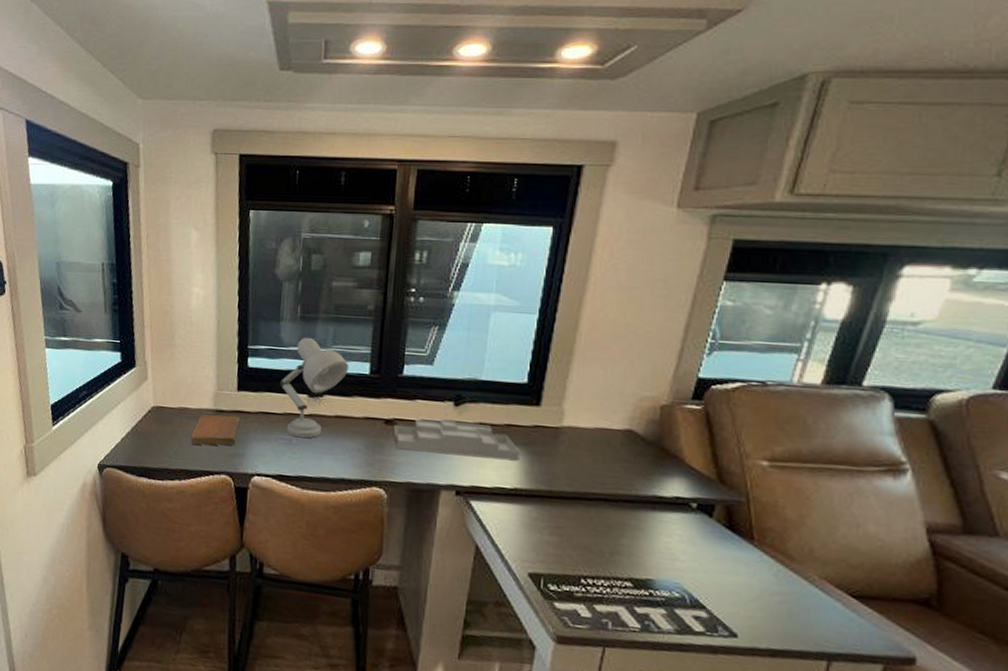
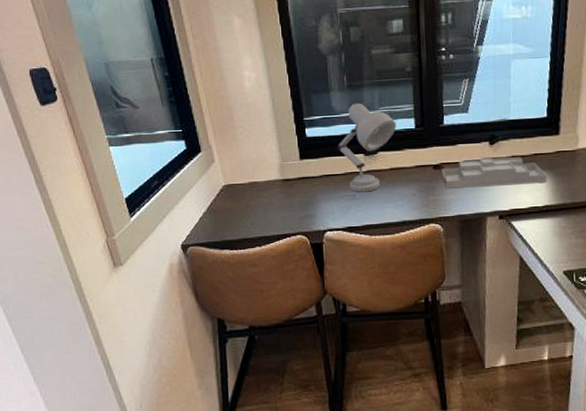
notebook: present [190,414,240,446] -> none [264,182,307,213]

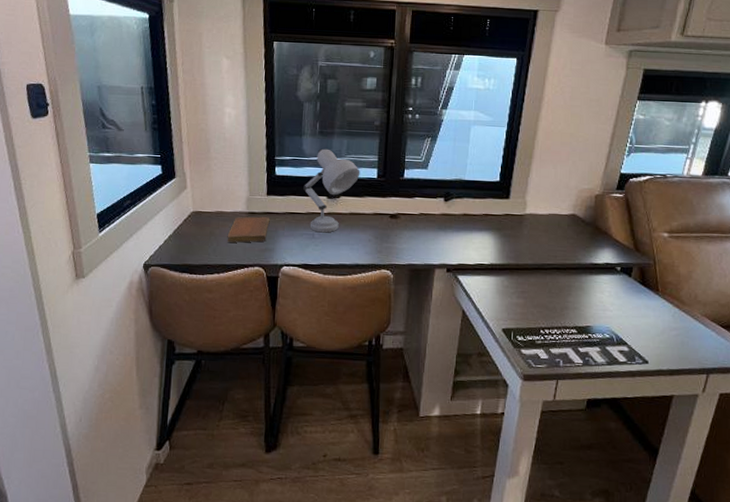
notebook: none [264,182,307,213] -> present [227,216,270,243]
desk organizer: present [442,156,547,189] -> none [397,211,495,243]

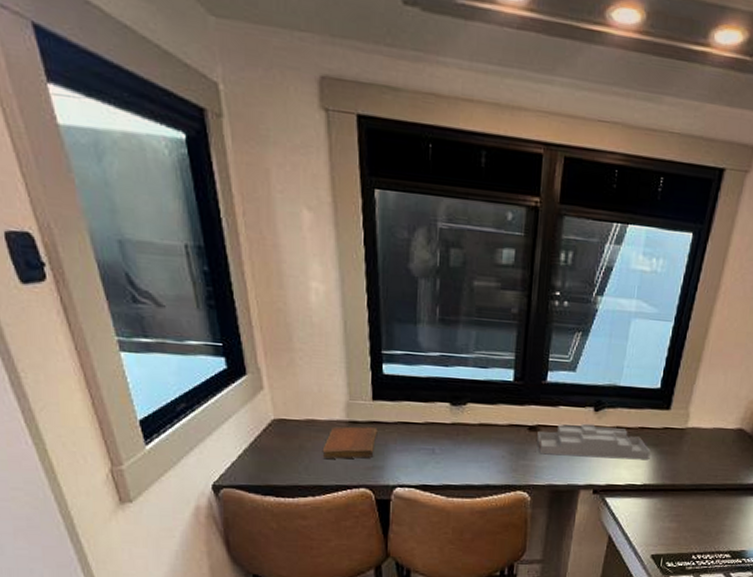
desk lamp: present [303,148,360,233] -> none [420,341,493,448]
desk organizer: none [397,211,495,243] -> present [537,423,651,460]

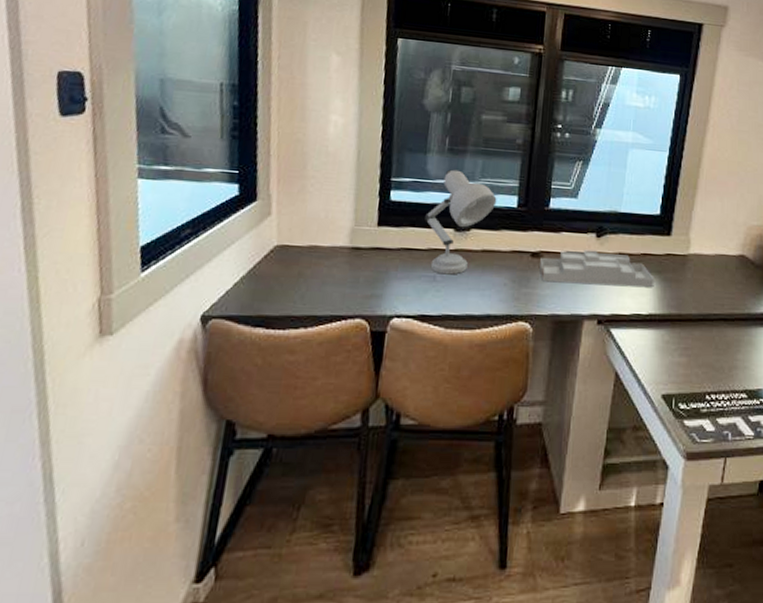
notebook: present [322,426,378,459] -> none [320,253,380,287]
desk lamp: none [420,341,493,448] -> present [425,169,497,275]

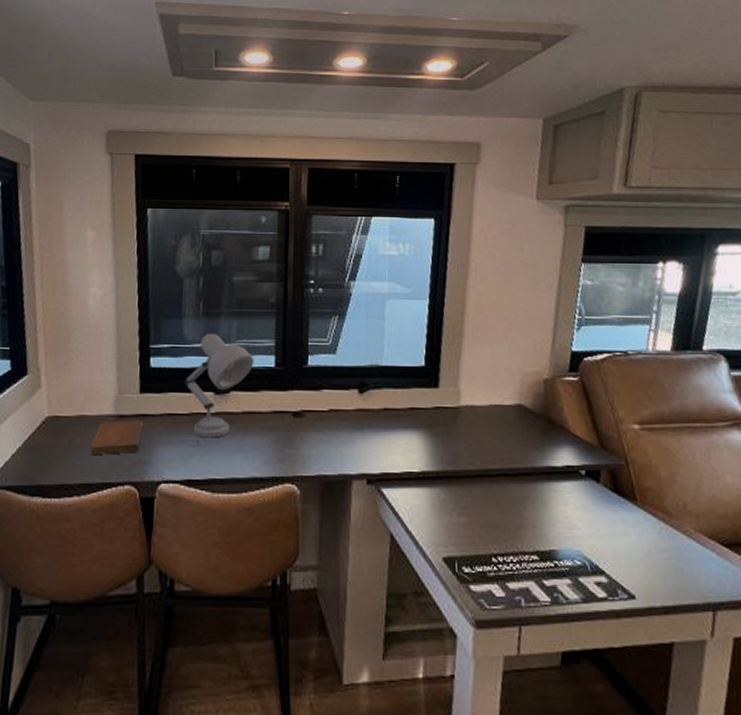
notebook: none [320,253,380,287] -> present [90,420,144,455]
desk organizer: present [540,249,654,288] -> none [303,406,425,444]

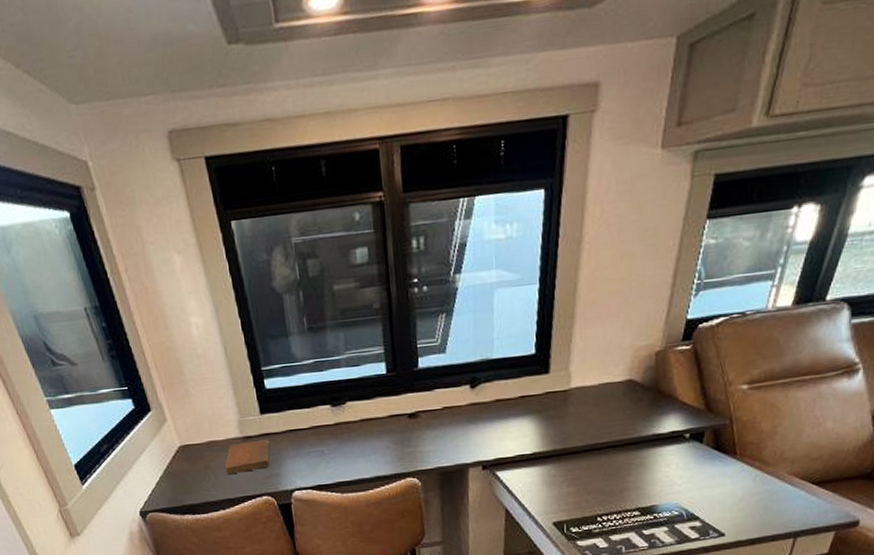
desk lamp: present [185,333,254,438] -> none [301,347,366,448]

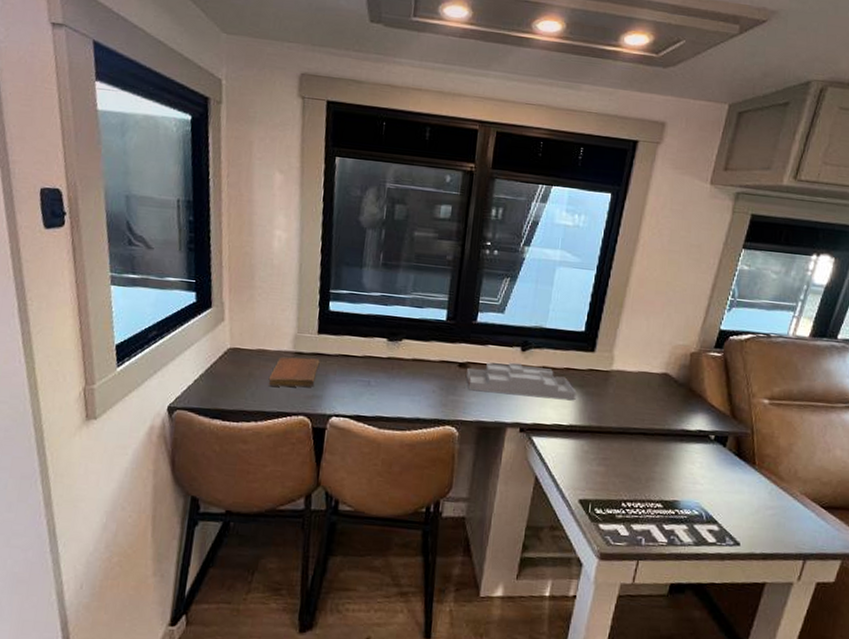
desk organizer: none [418,400,536,439] -> present [466,362,577,401]

